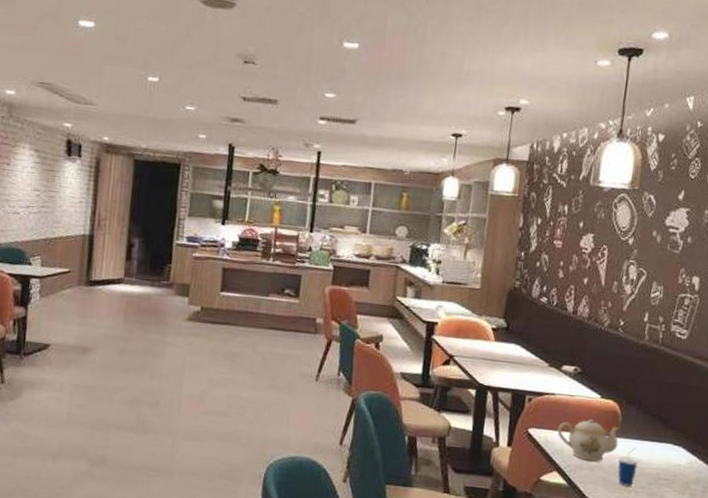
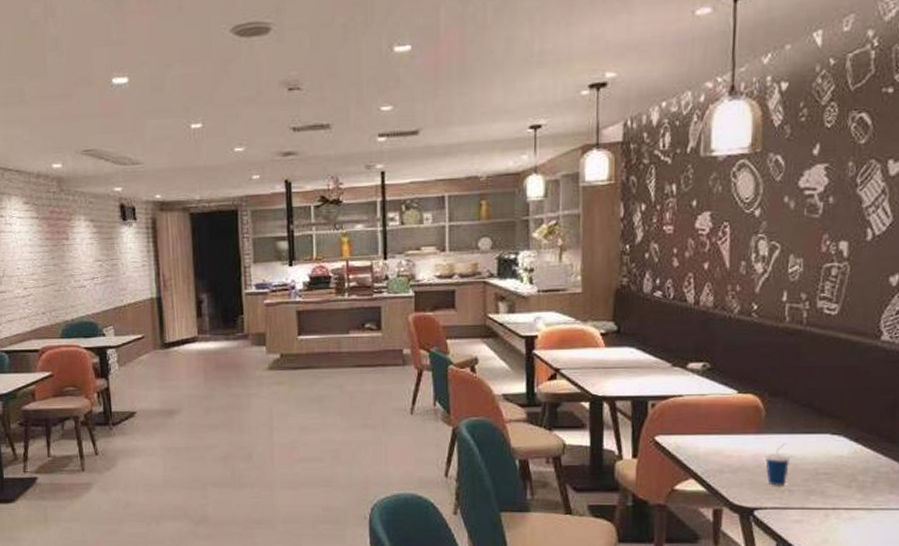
teapot: present [557,418,620,462] -> none [689,417,765,463]

